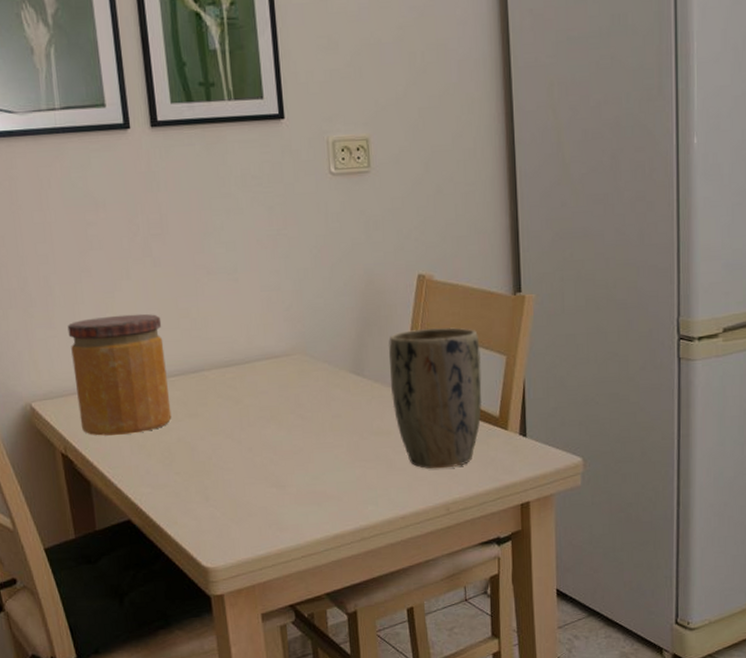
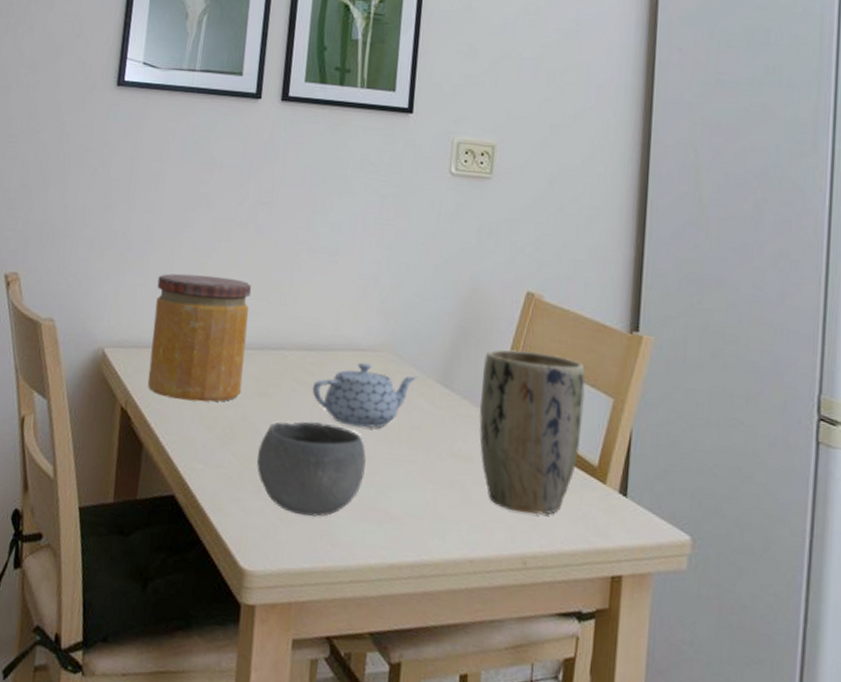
bowl: none [198,429,299,512] -> present [257,421,366,517]
teapot: none [237,367,331,427] -> present [312,362,418,428]

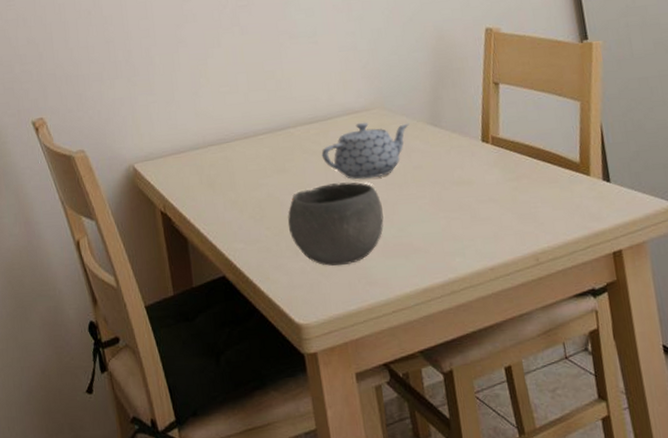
jar: present [147,273,252,402] -> none [166,77,261,194]
plant pot: present [478,349,586,515] -> none [462,76,562,218]

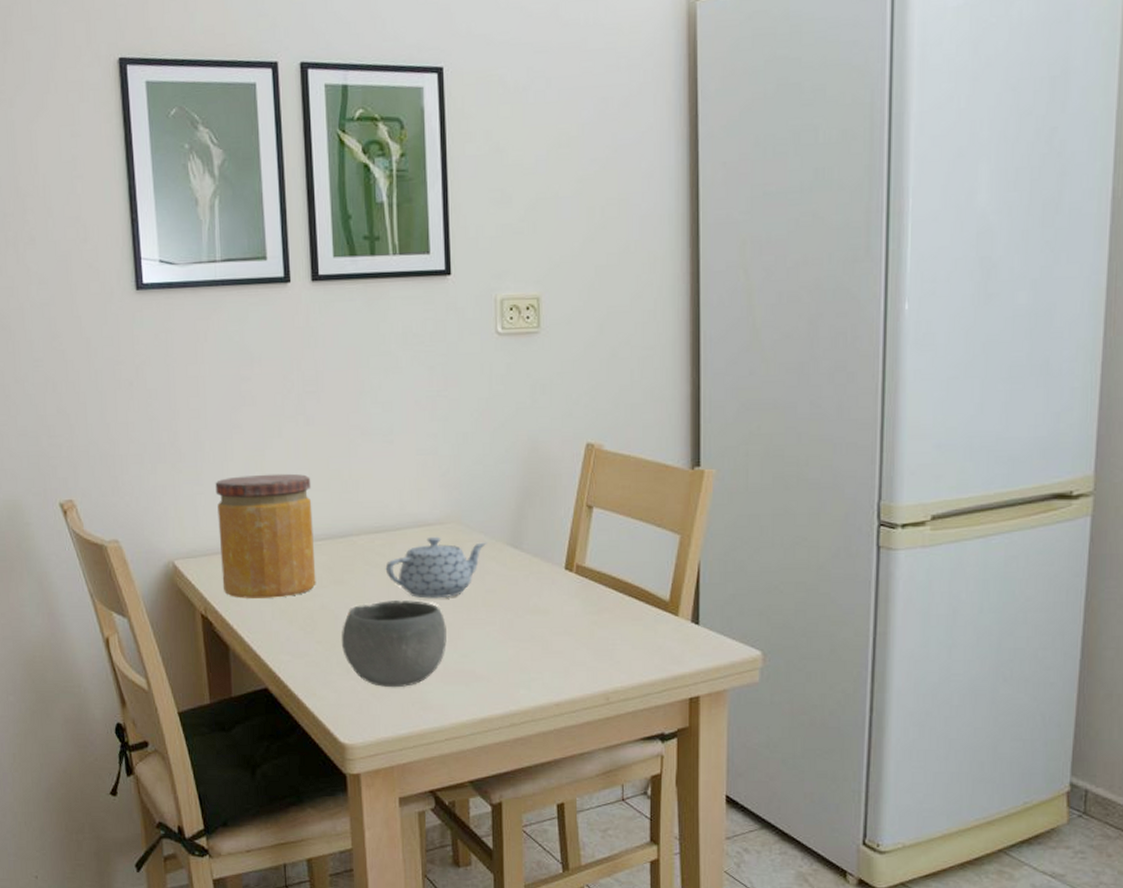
jar: none [166,77,261,194] -> present [215,473,316,598]

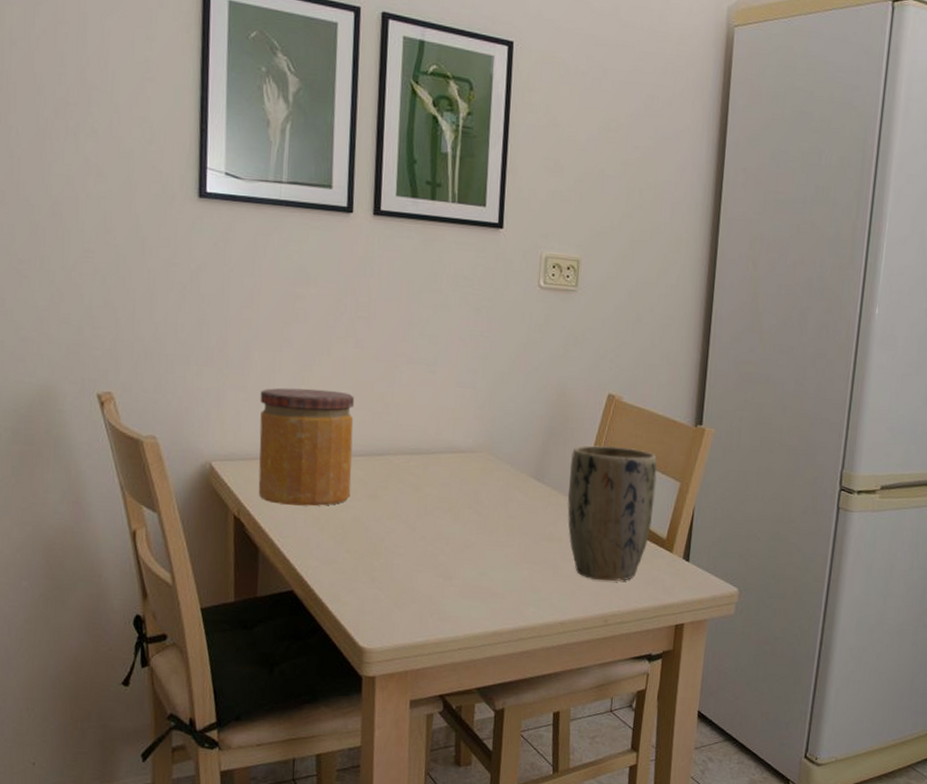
bowl: present [341,600,447,688] -> none [369,518,469,599]
teapot: present [385,536,487,599] -> none [417,463,513,520]
plant pot: none [550,502,653,654] -> present [567,445,658,582]

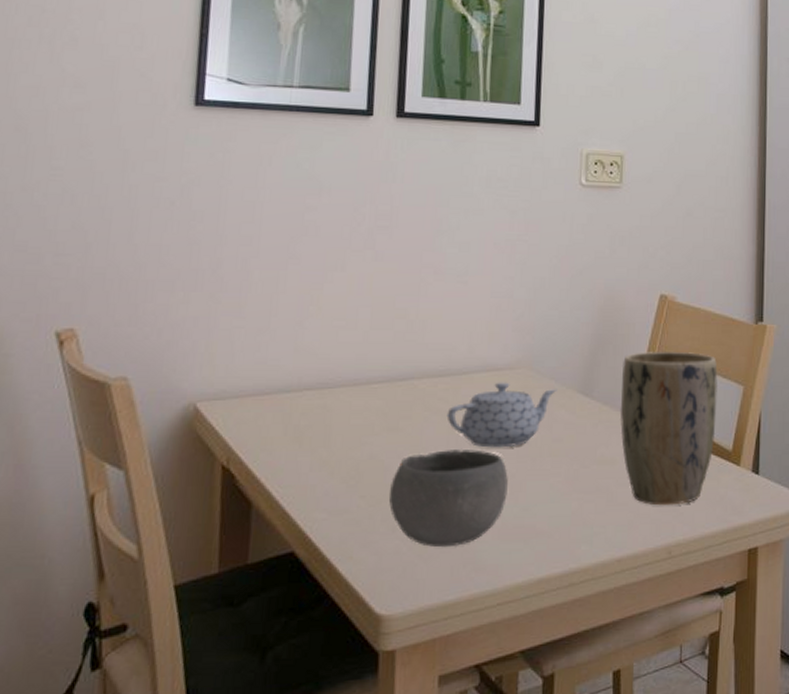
jar: present [258,387,355,507] -> none [253,309,373,447]
bowl: none [369,518,469,599] -> present [388,450,508,548]
teapot: none [417,463,513,520] -> present [446,382,557,448]

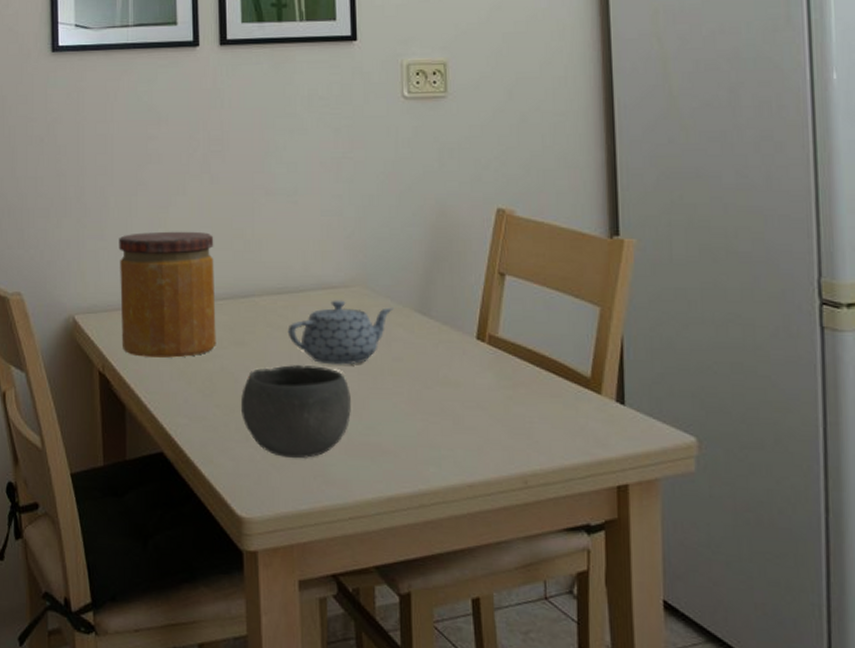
jar: none [253,309,373,447] -> present [119,231,216,358]
plant pot: present [620,352,719,506] -> none [460,270,571,433]

